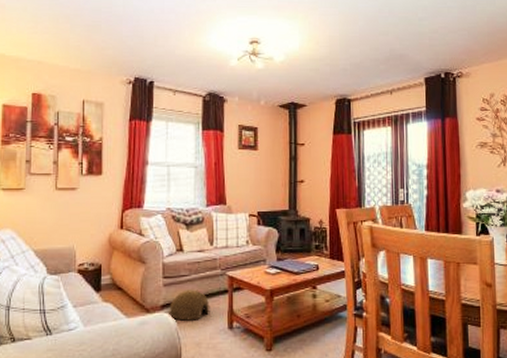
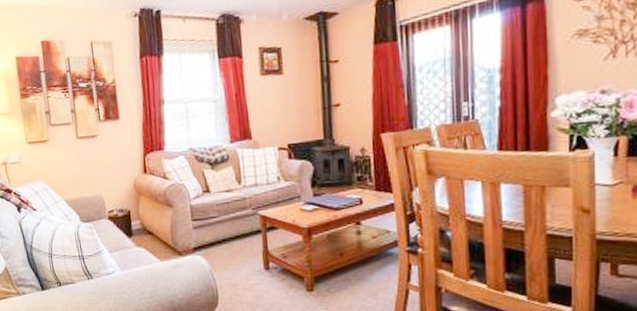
woven basket: present [169,290,210,321] -> none [201,231,244,263]

